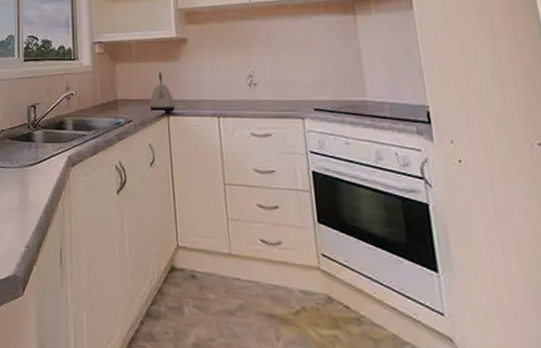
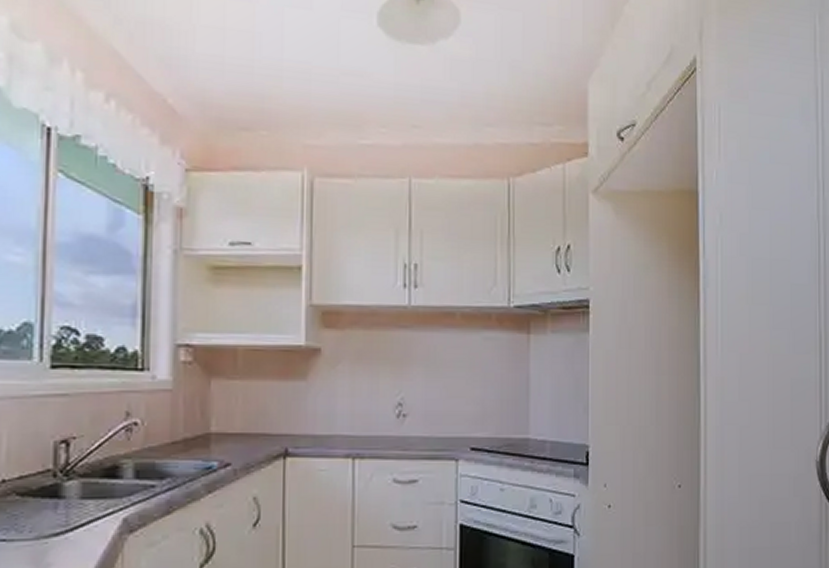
kettle: present [149,71,176,114] -> none [258,394,296,454]

